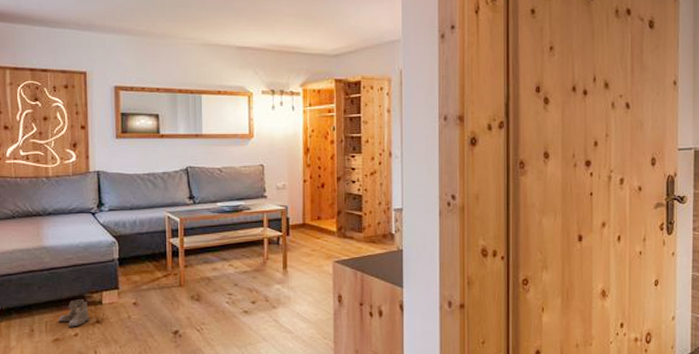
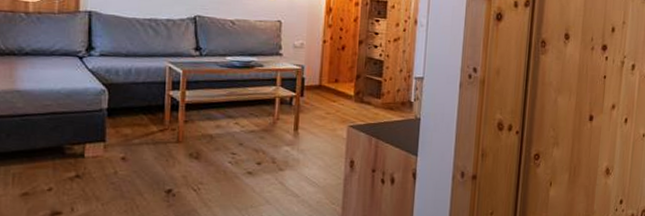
boots: present [58,299,90,327] -> none [29,150,69,181]

